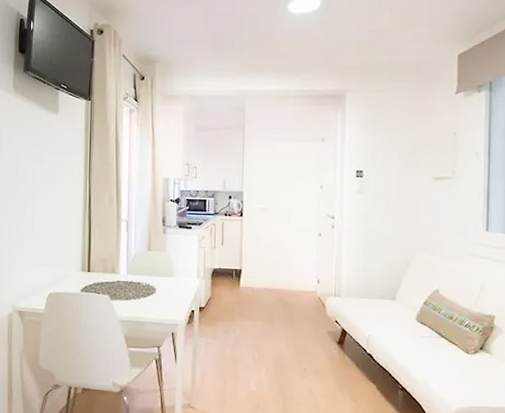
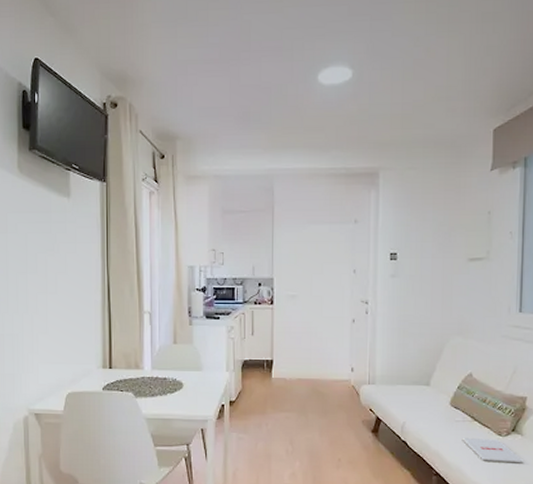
magazine: none [428,353,493,383] -> present [462,437,524,464]

